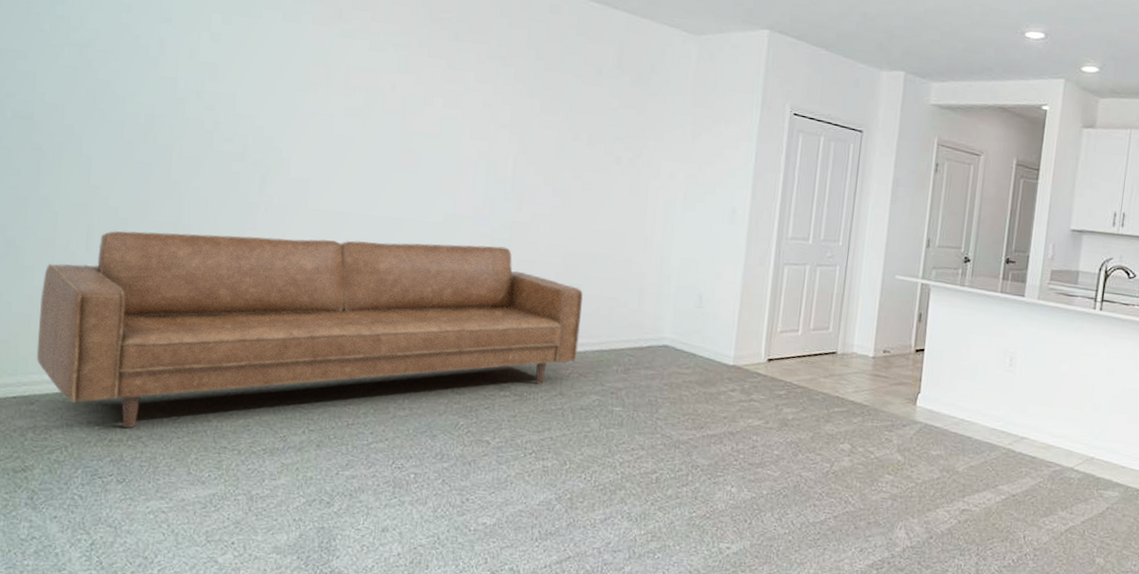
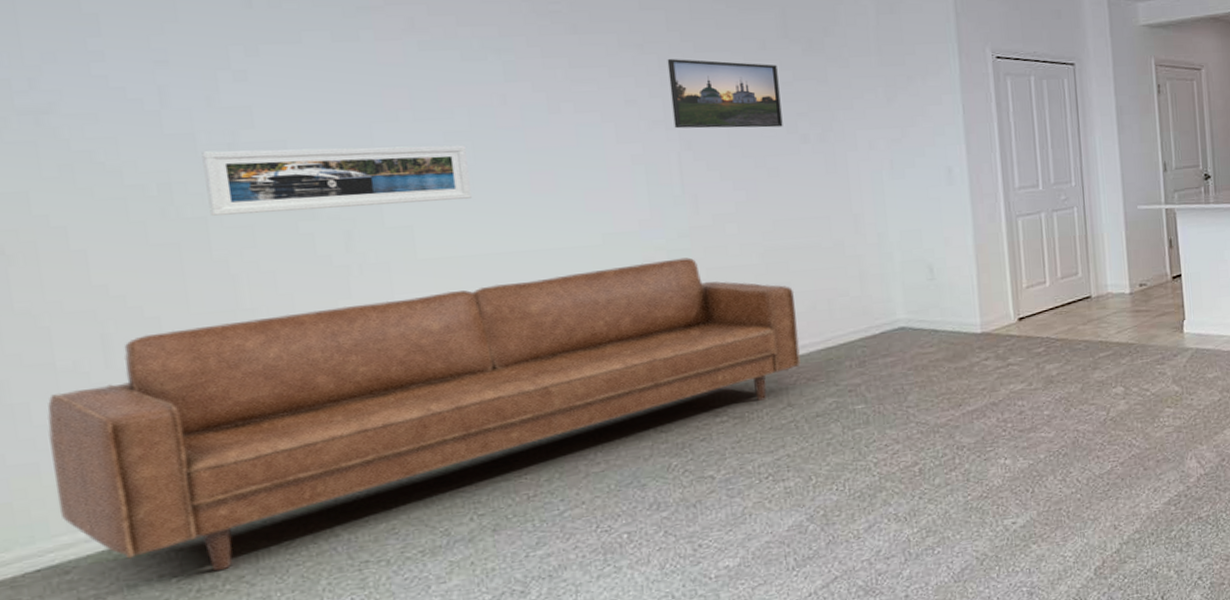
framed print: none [175,94,358,165] -> present [201,145,472,216]
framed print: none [516,73,607,147] -> present [667,59,783,129]

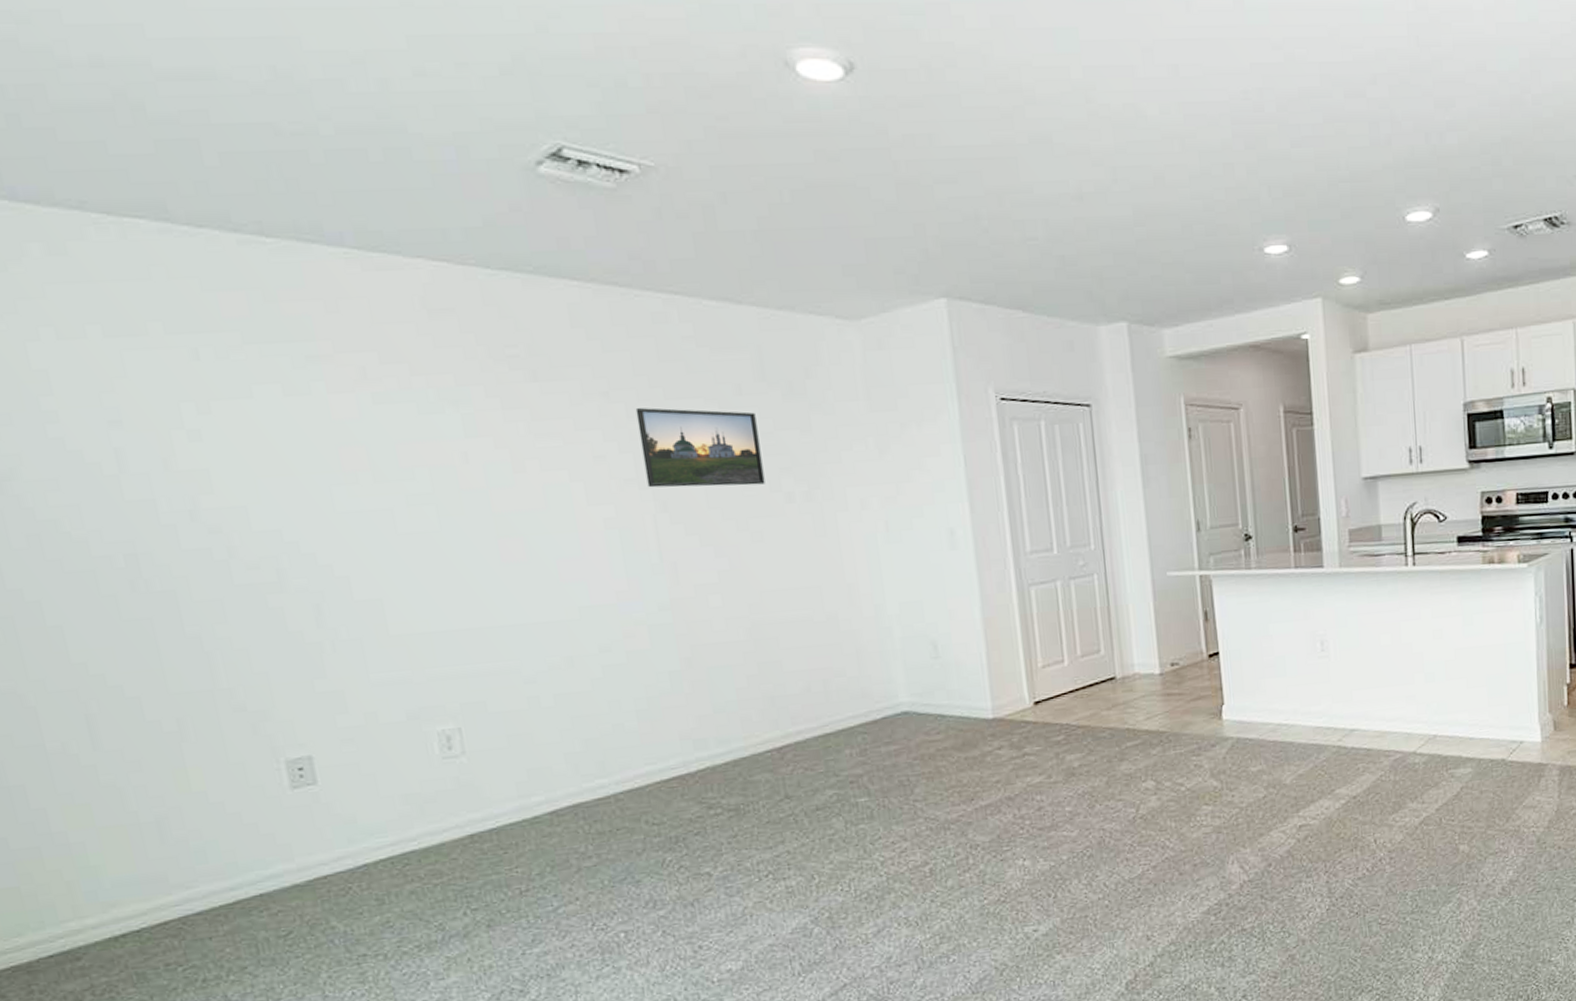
sofa: present [47,257,801,572] -> none [42,633,797,962]
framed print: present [201,145,472,216] -> none [164,509,440,589]

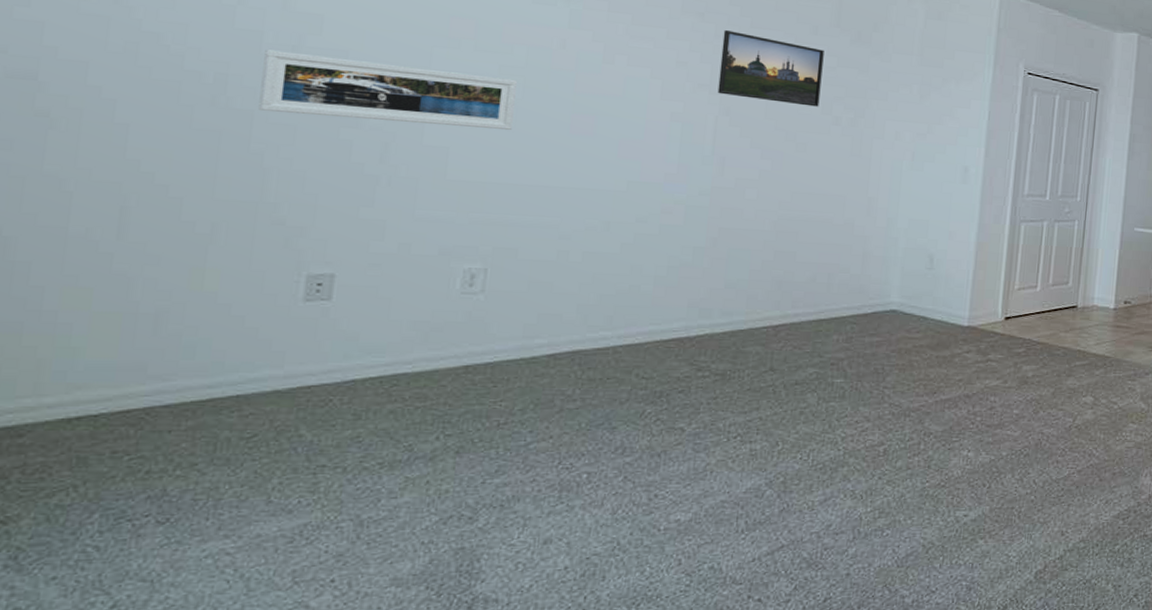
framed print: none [164,509,440,589] -> present [258,49,517,130]

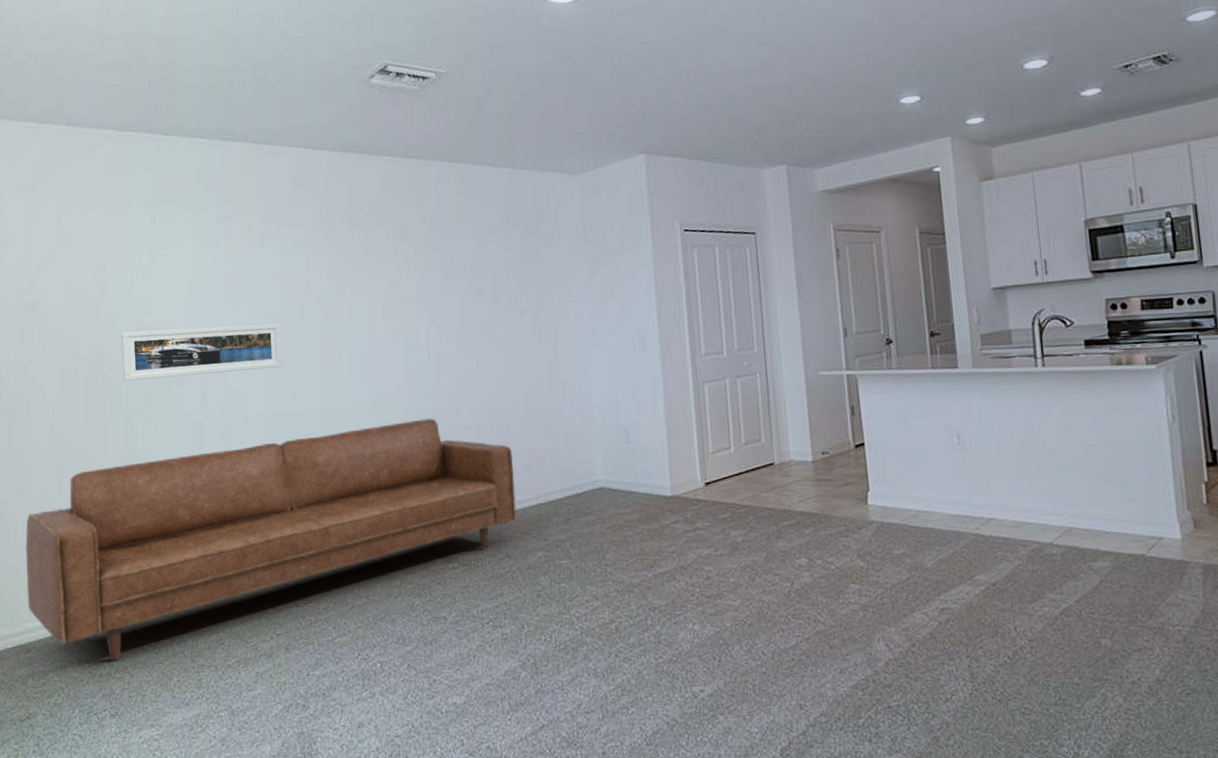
sofa: none [30,212,798,455] -> present [25,418,517,662]
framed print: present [717,30,824,107] -> none [420,246,506,306]

